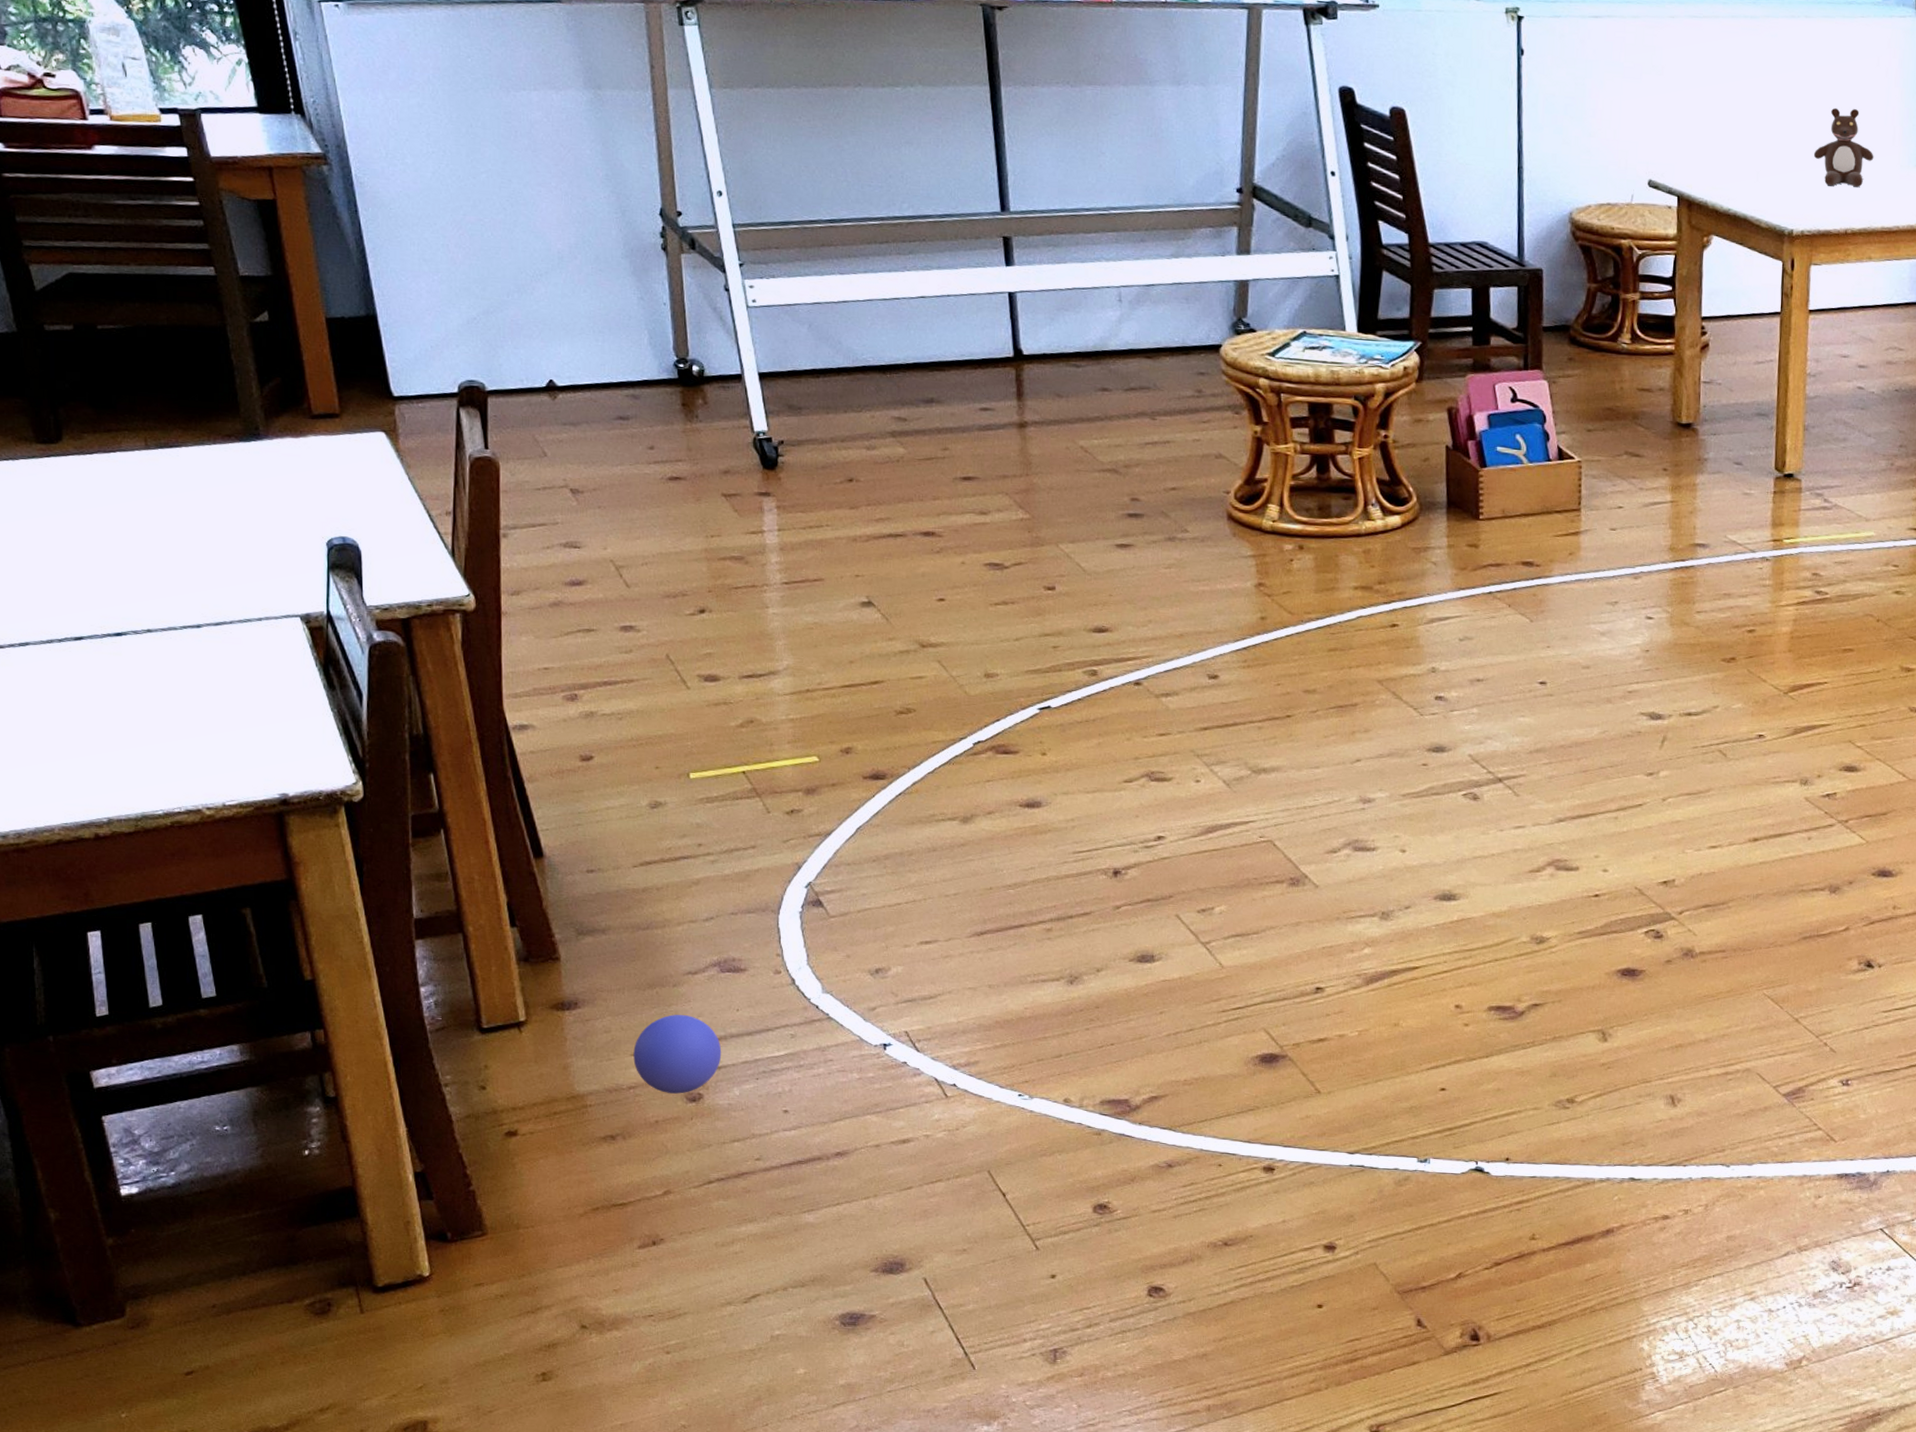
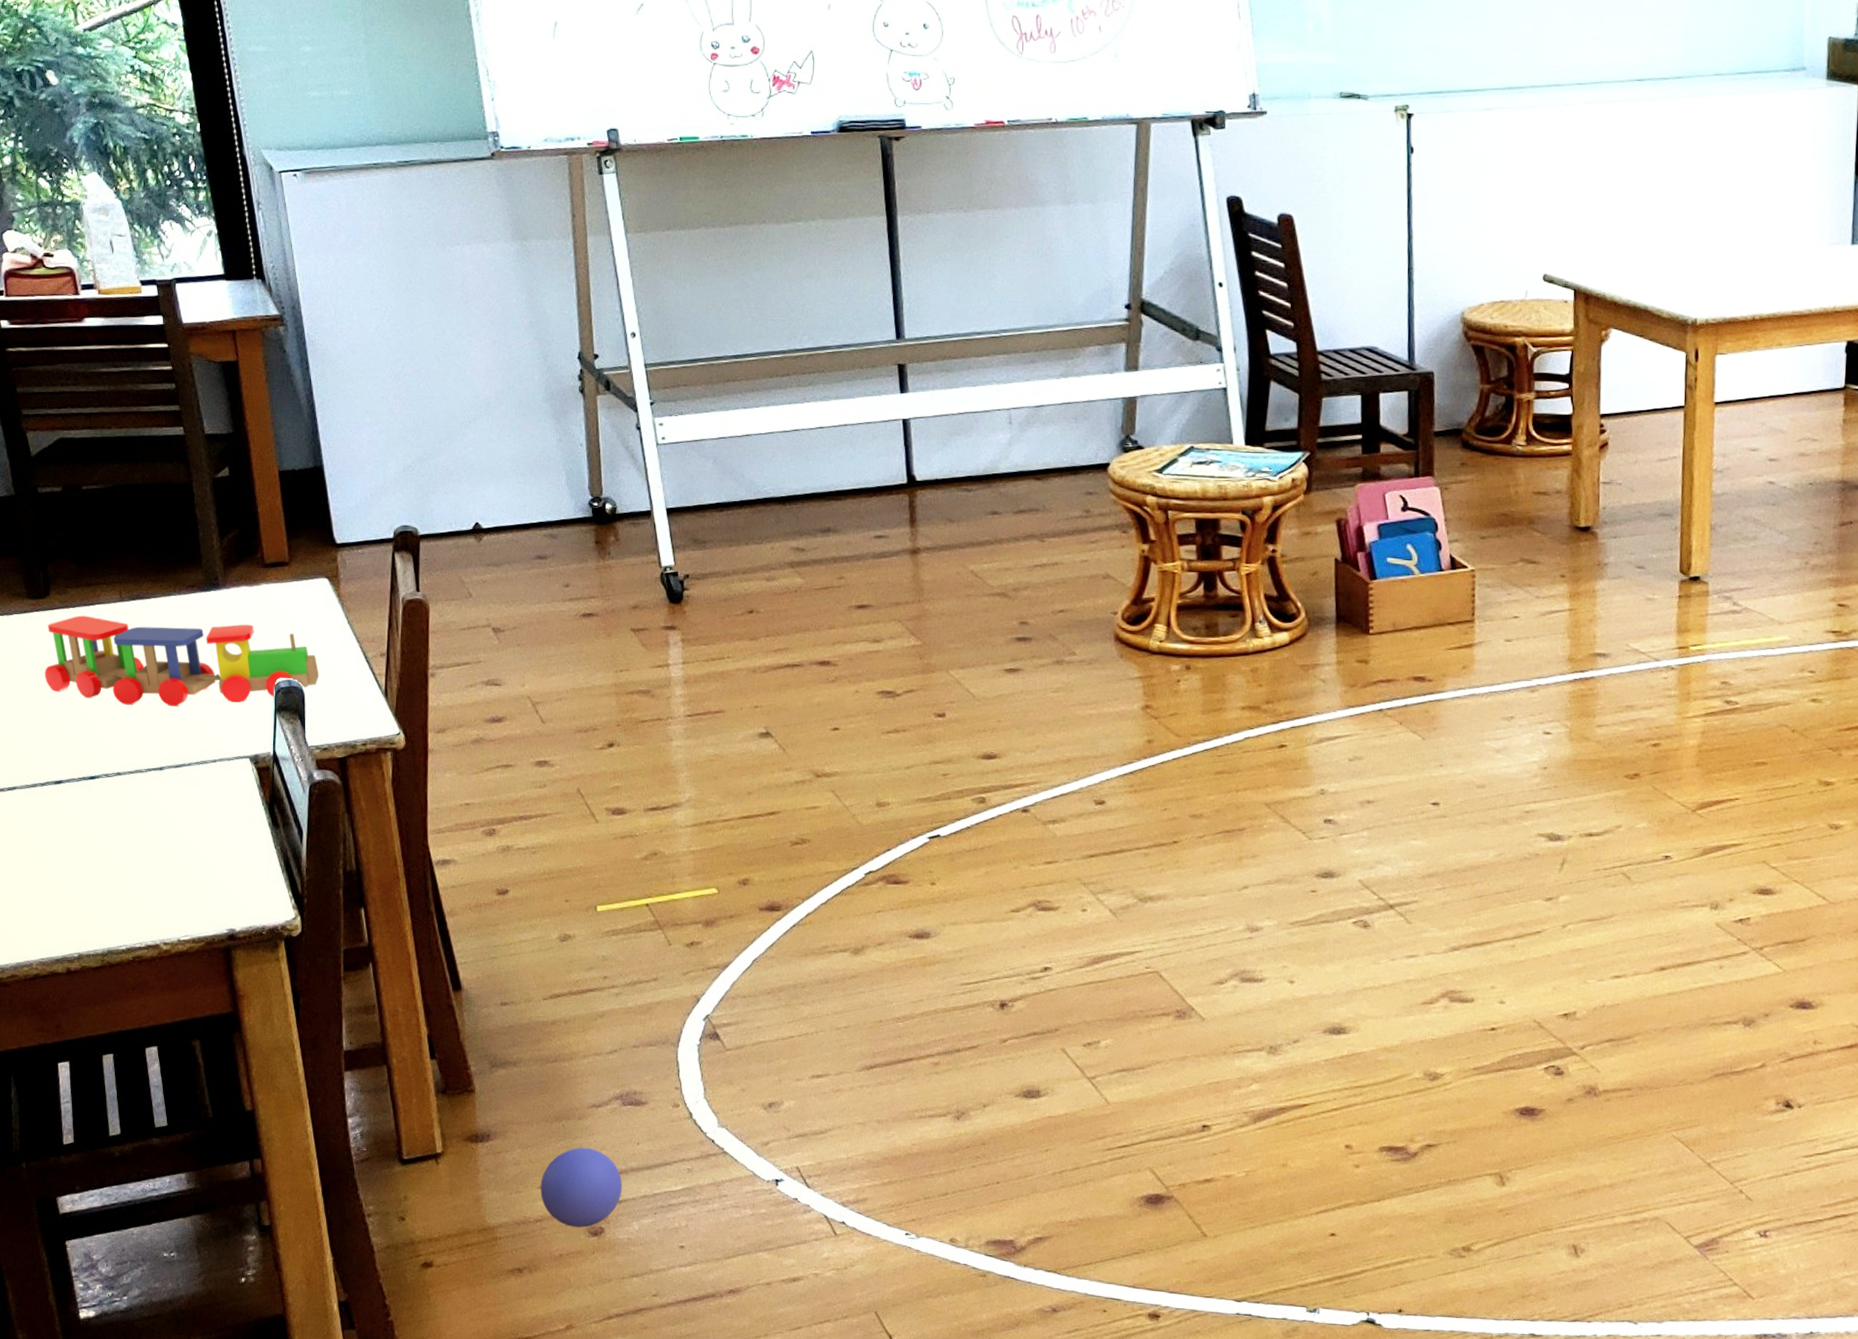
toy train: none [58,462,377,562] -> present [44,615,319,707]
stuffed animal: present [1813,107,1874,188] -> none [1718,188,1783,271]

